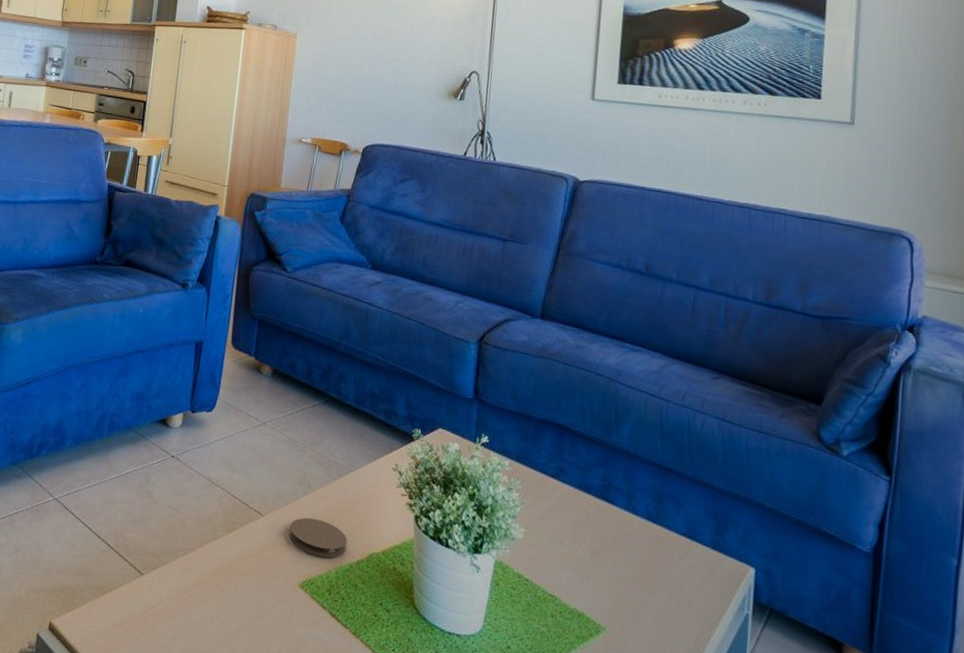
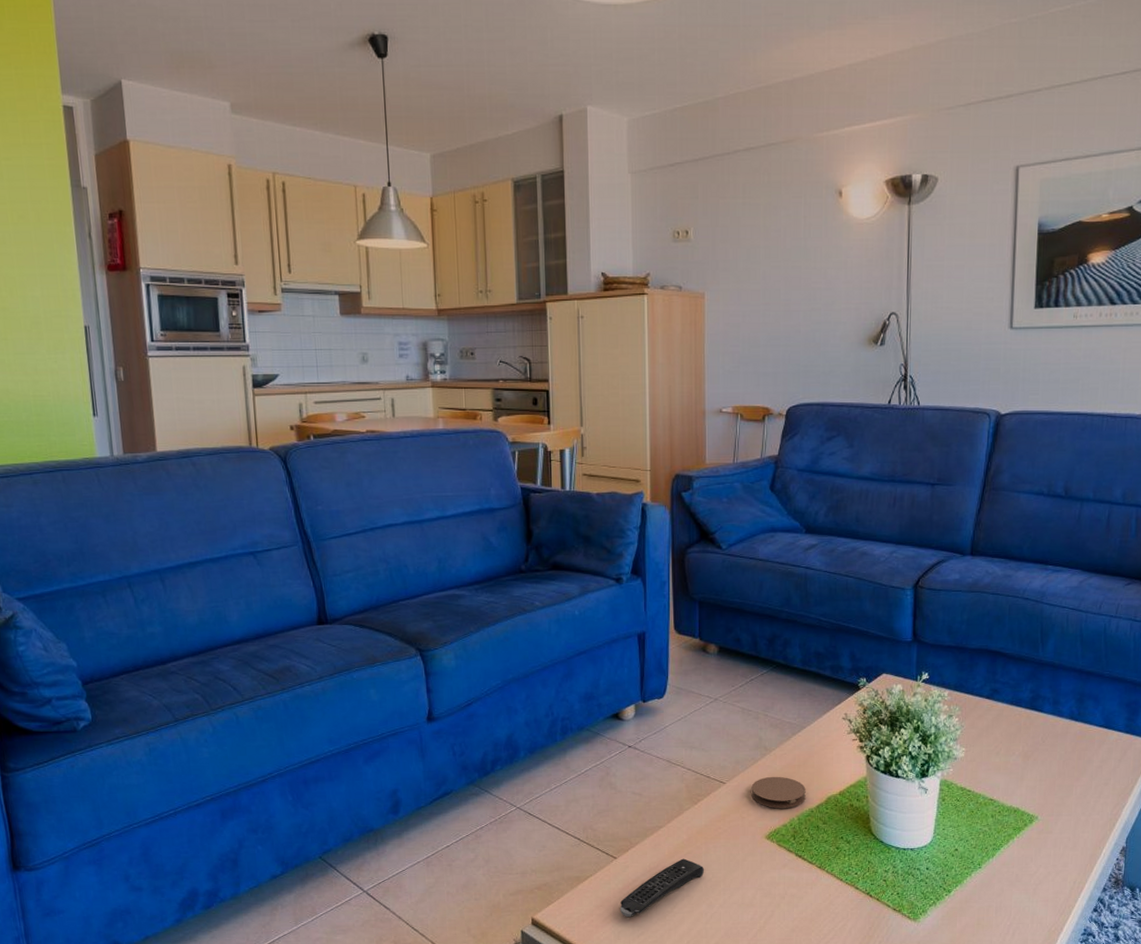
remote control: none [139,590,231,645] -> present [620,858,704,917]

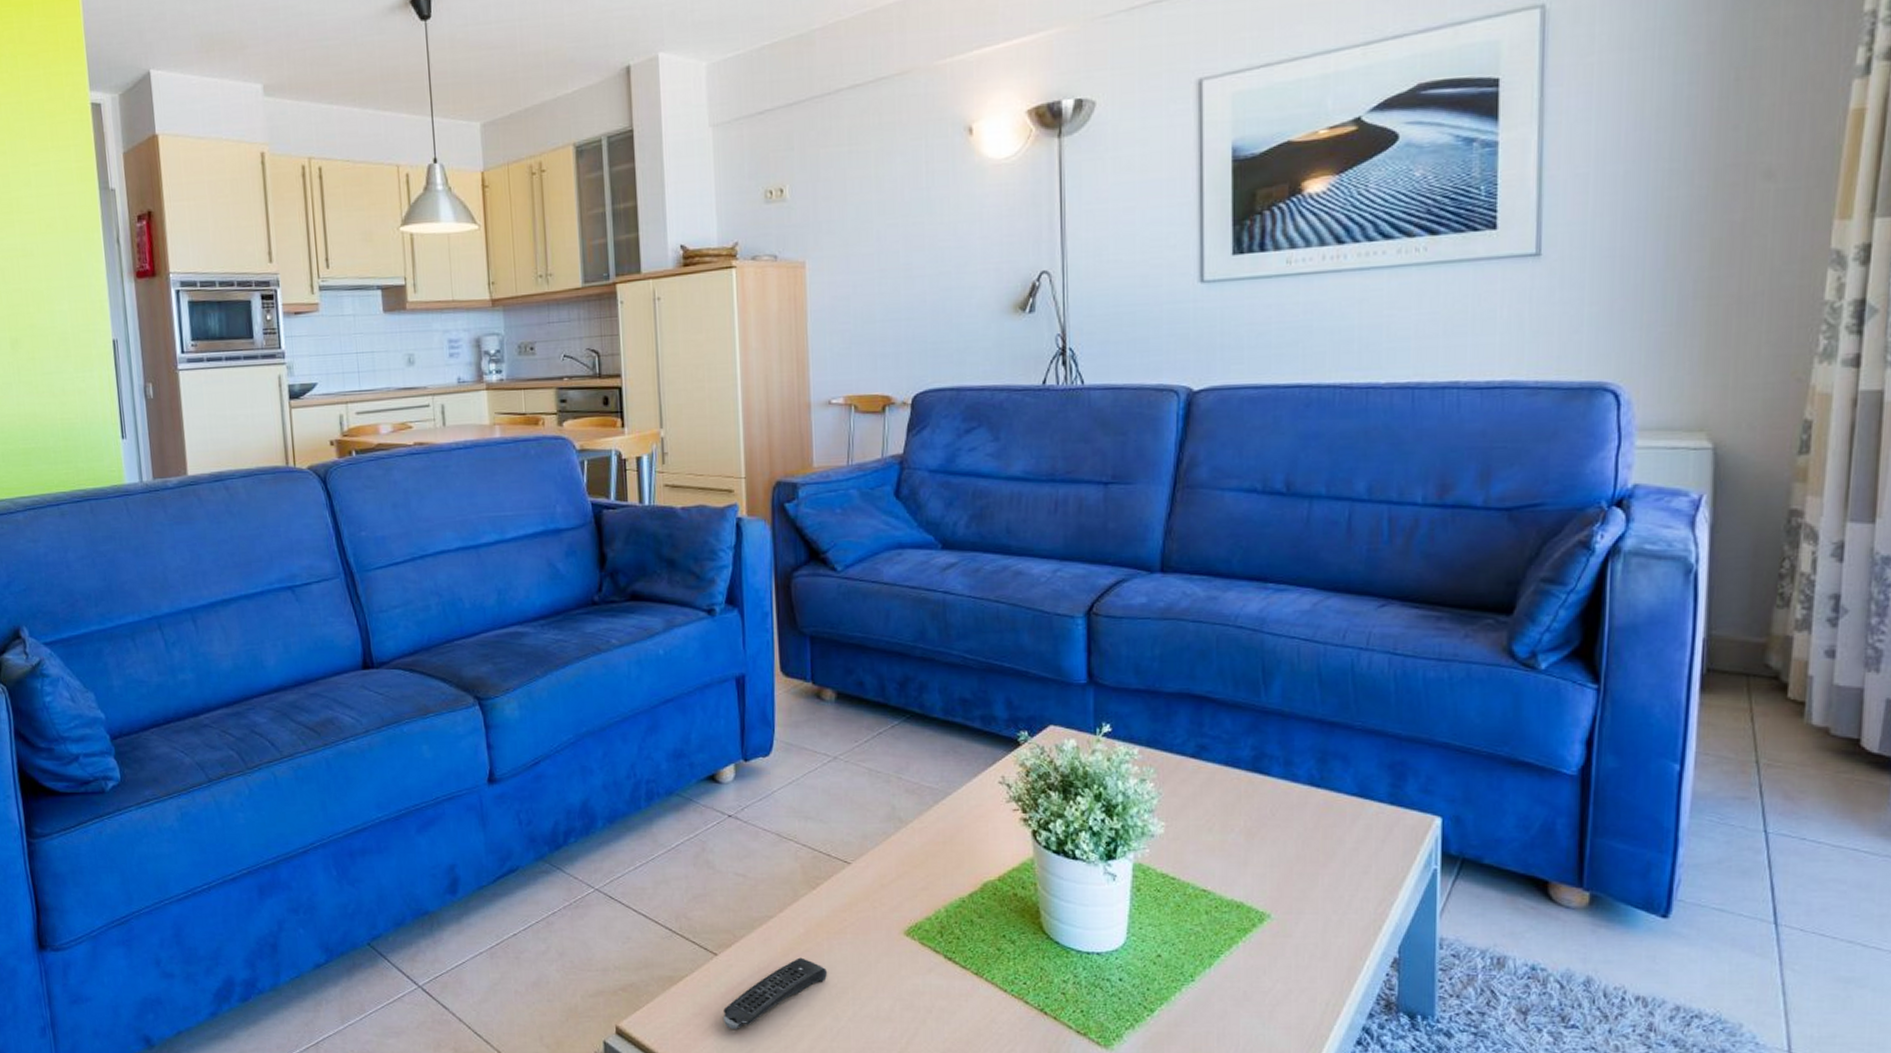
coaster: present [751,776,806,808] -> none [884,855,955,896]

